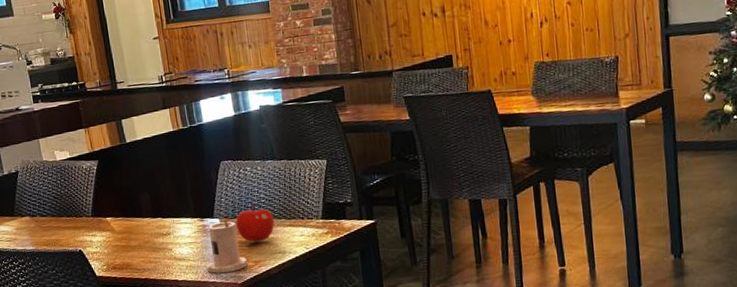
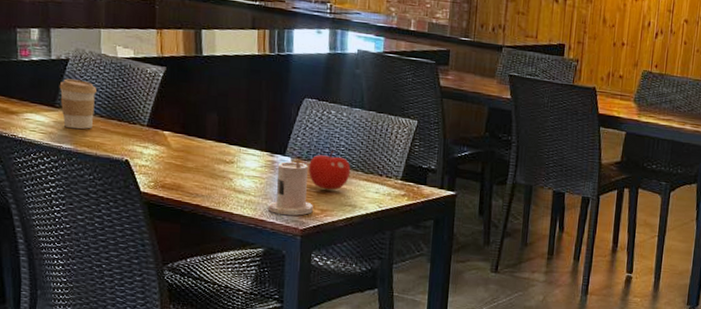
coffee cup: none [14,187,47,232] -> present [59,78,96,130]

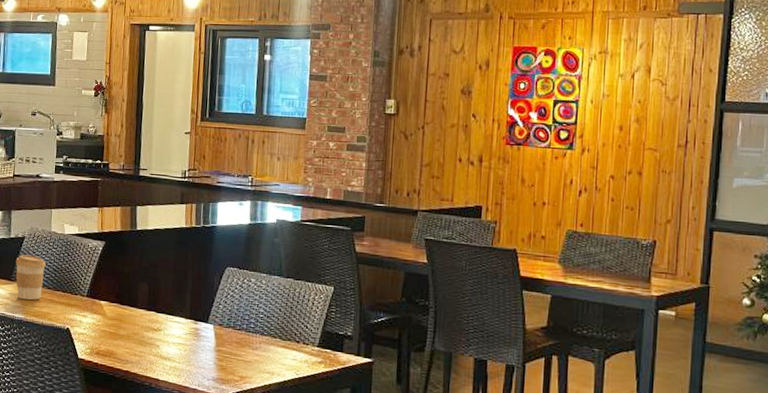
candle: present [268,160,313,216] -> none [191,327,233,383]
fruit: present [309,150,351,191] -> none [229,317,269,357]

